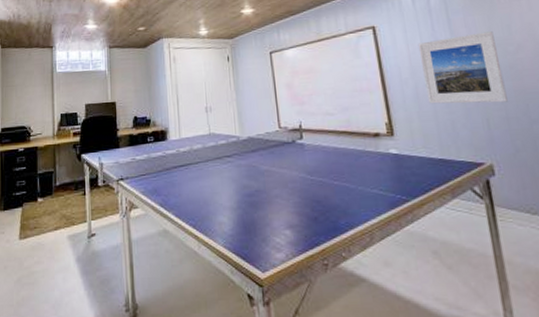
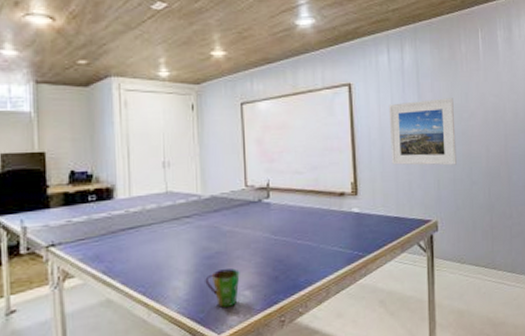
cup: none [247,206,280,245] -> present [205,268,240,307]

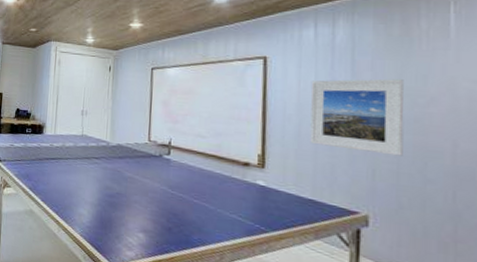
cup: present [205,268,240,307] -> none [105,208,136,244]

